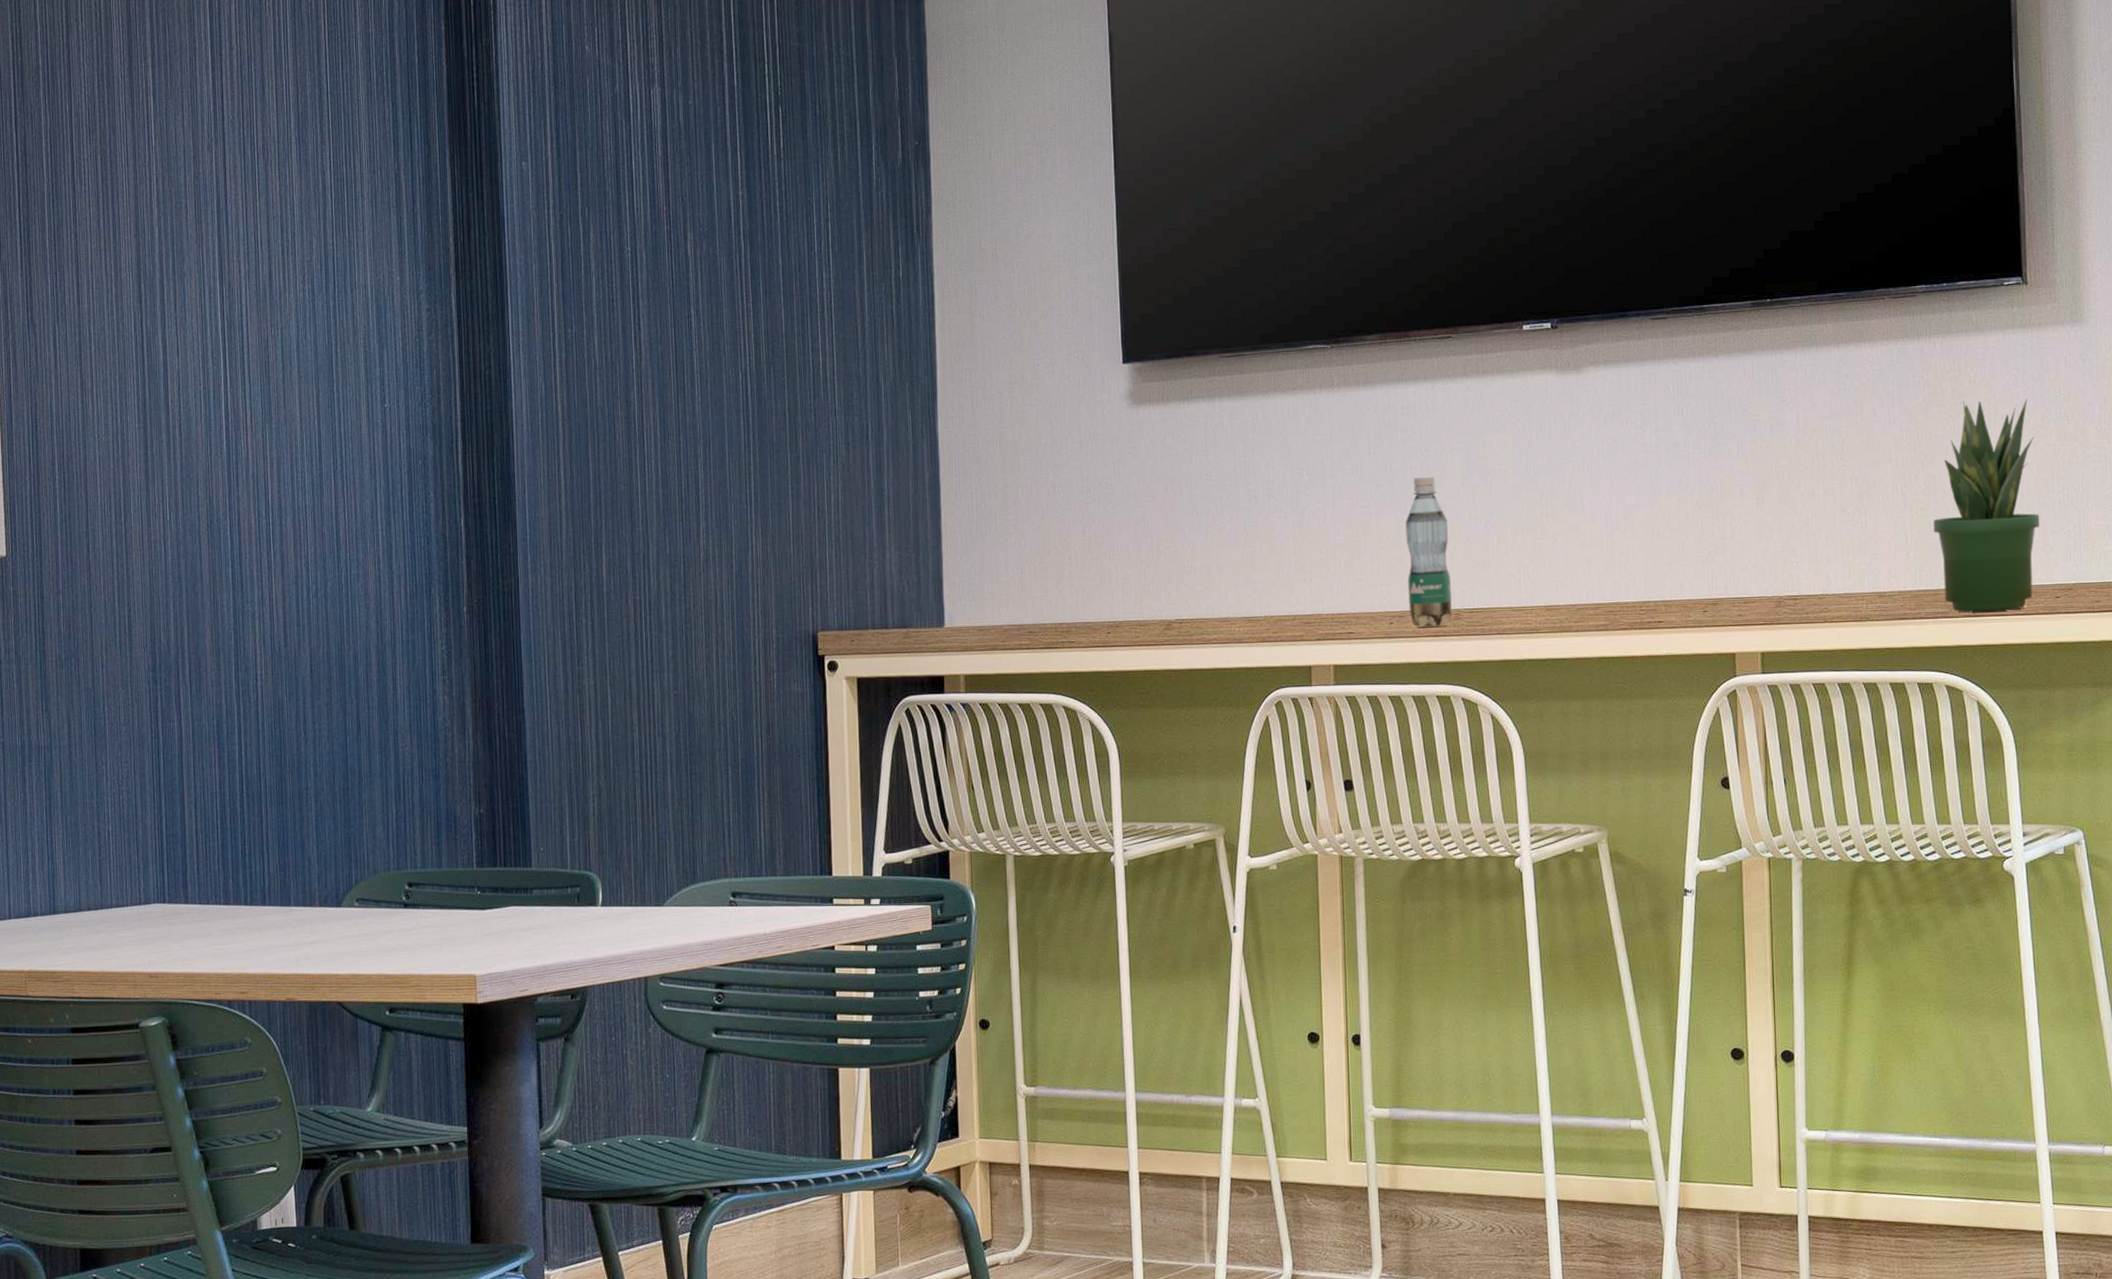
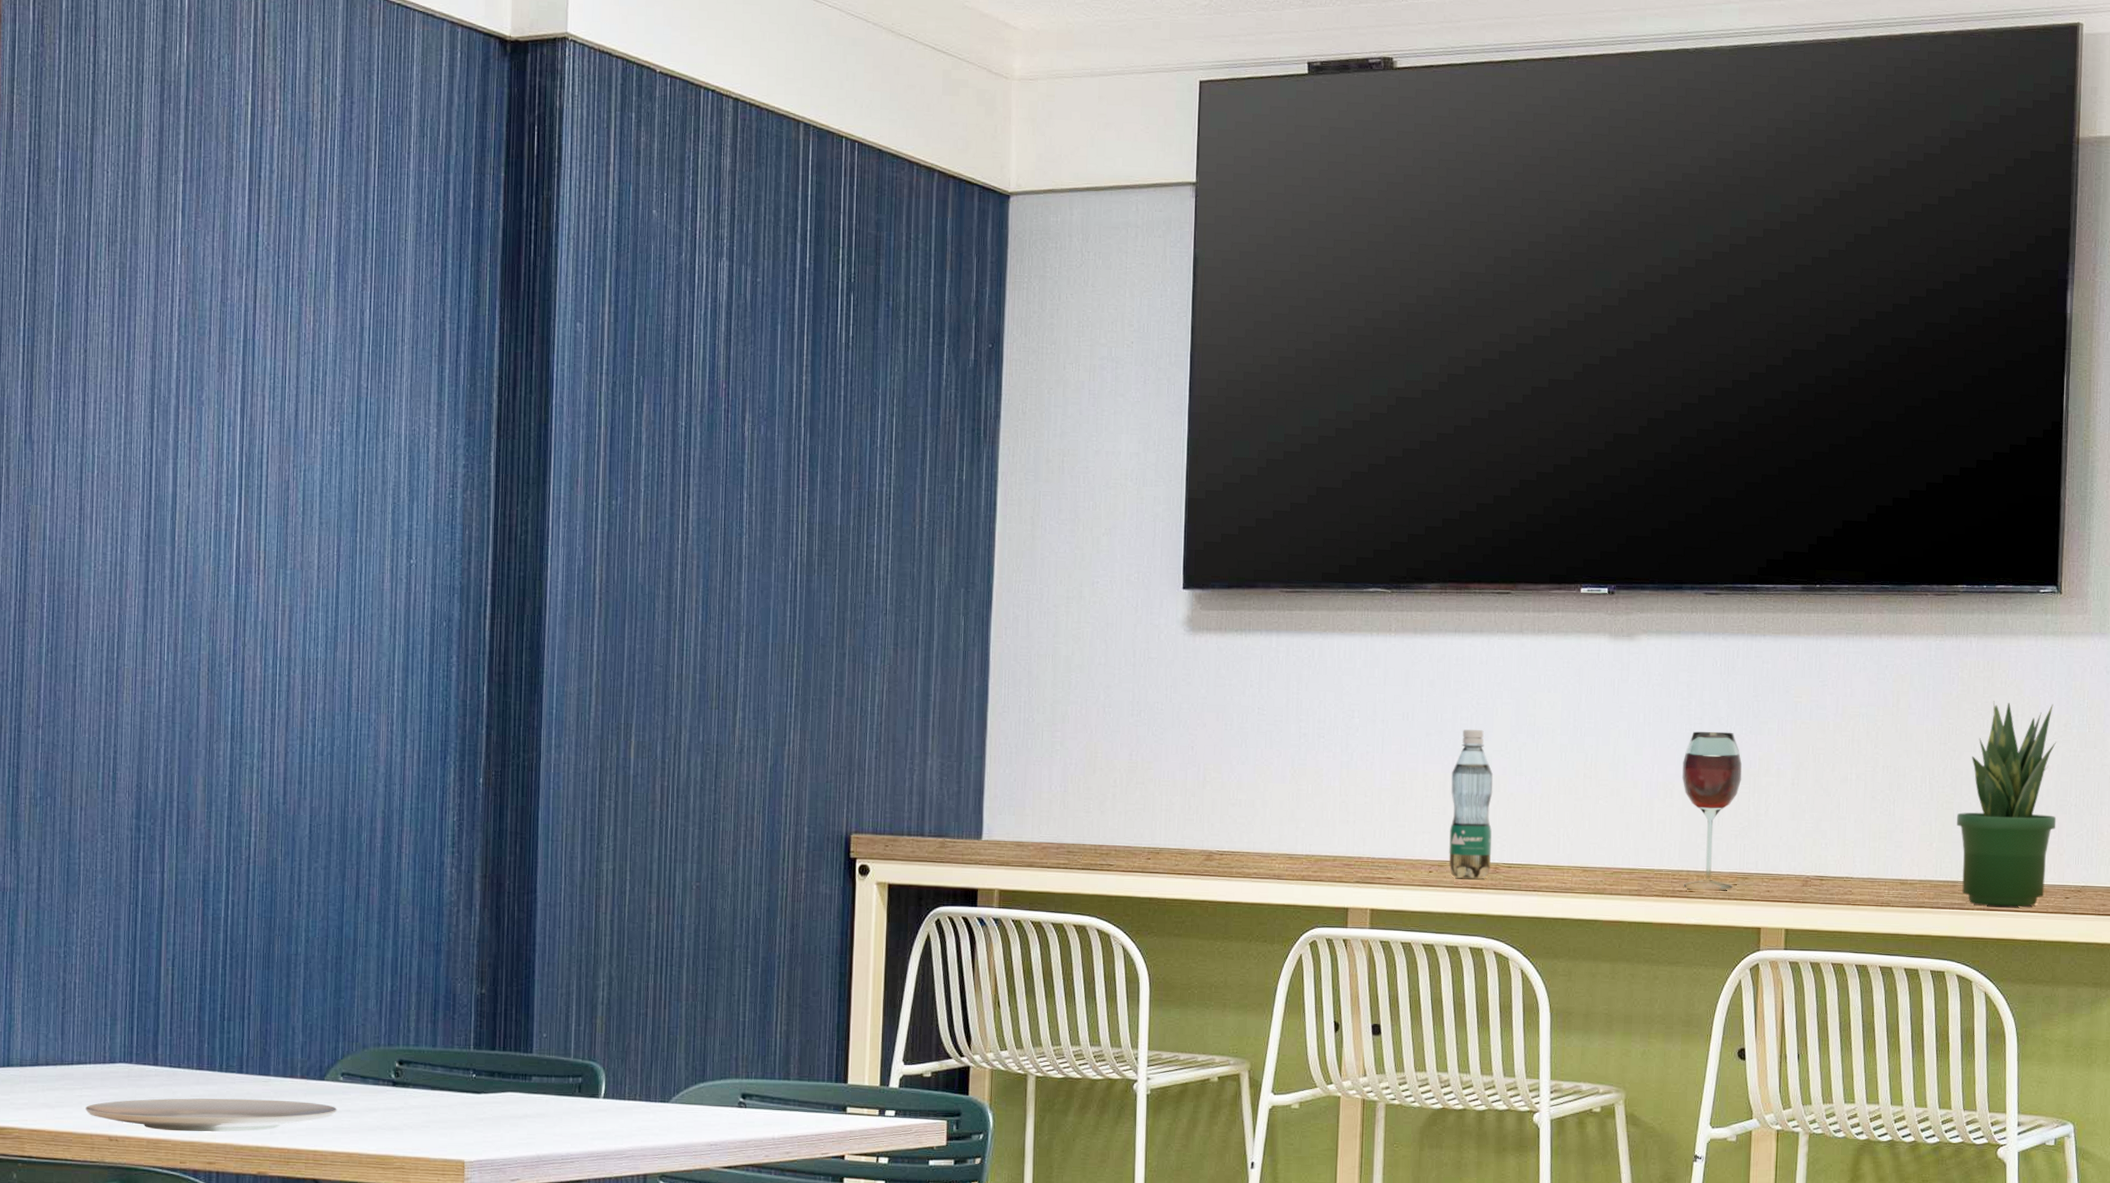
plate: none [126,928,355,965] -> present [85,1098,337,1132]
wineglass: none [1641,457,1704,620] -> present [1682,731,1743,891]

